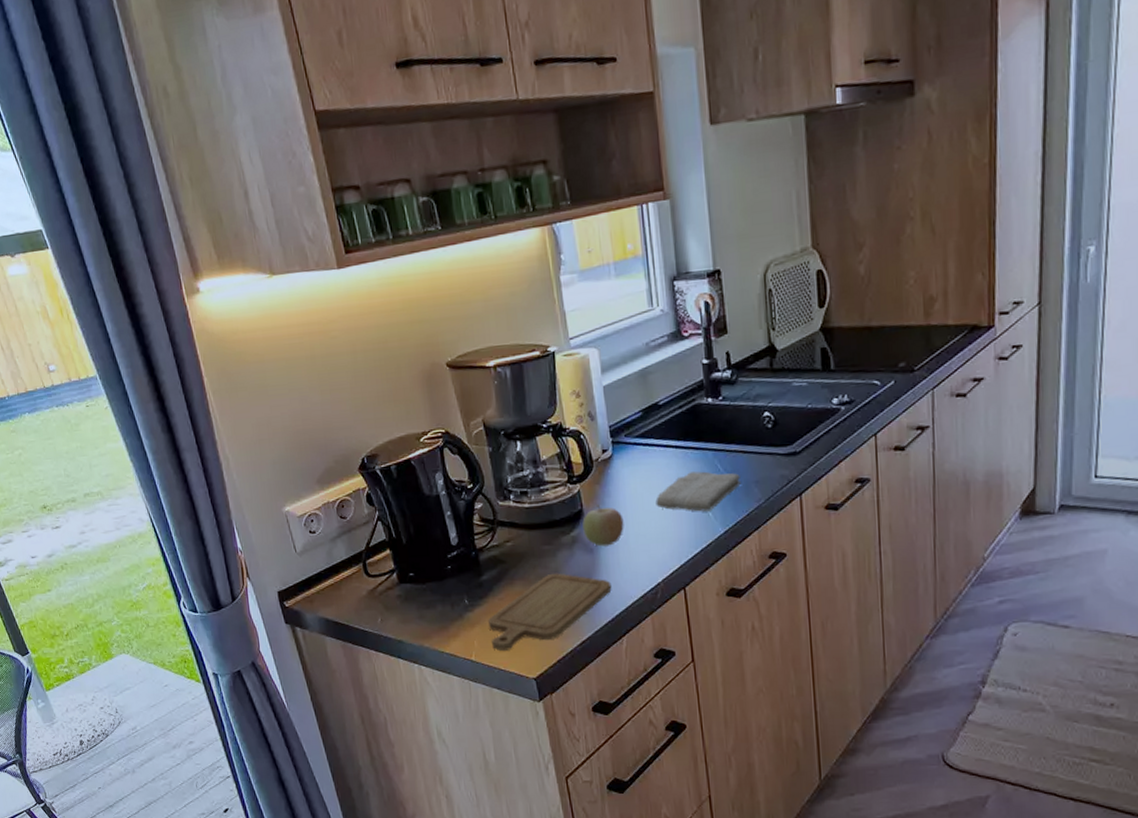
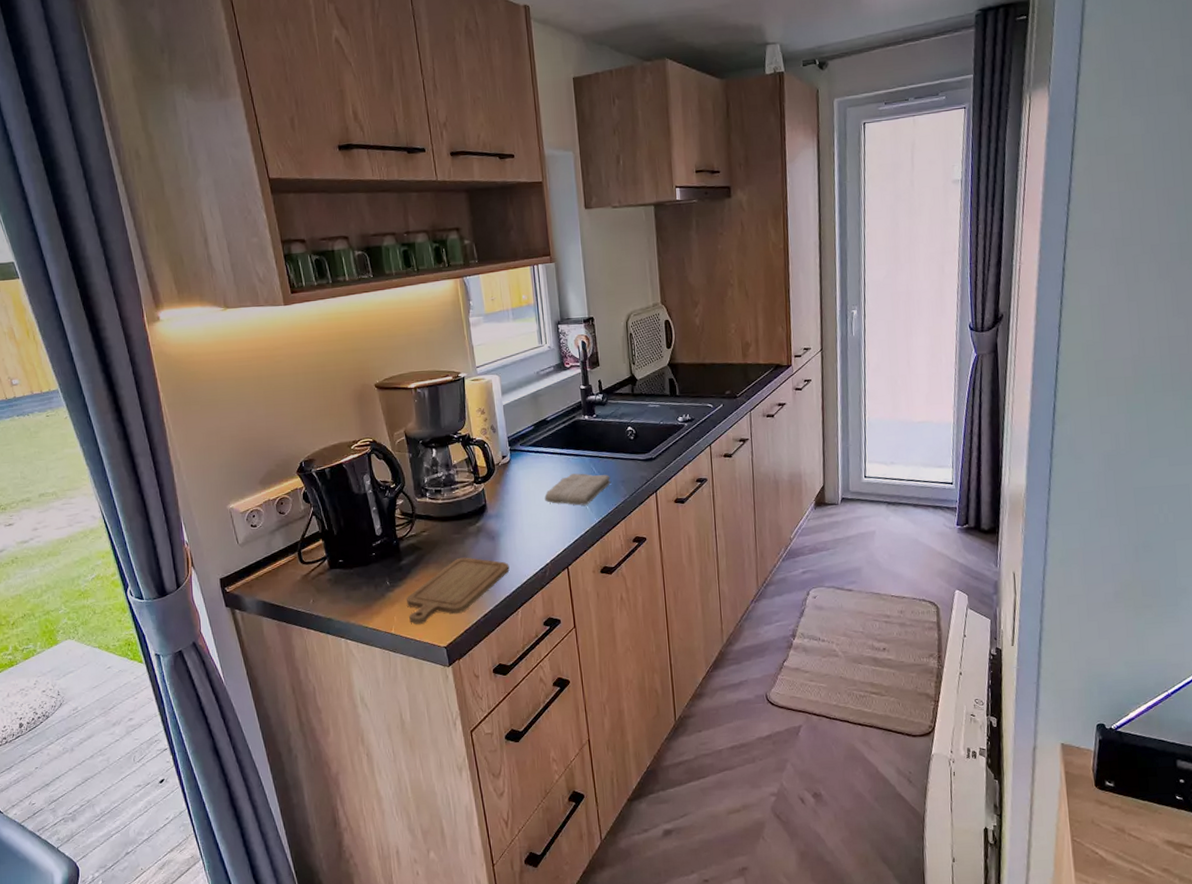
fruit: present [582,504,624,547] -> none [486,500,520,535]

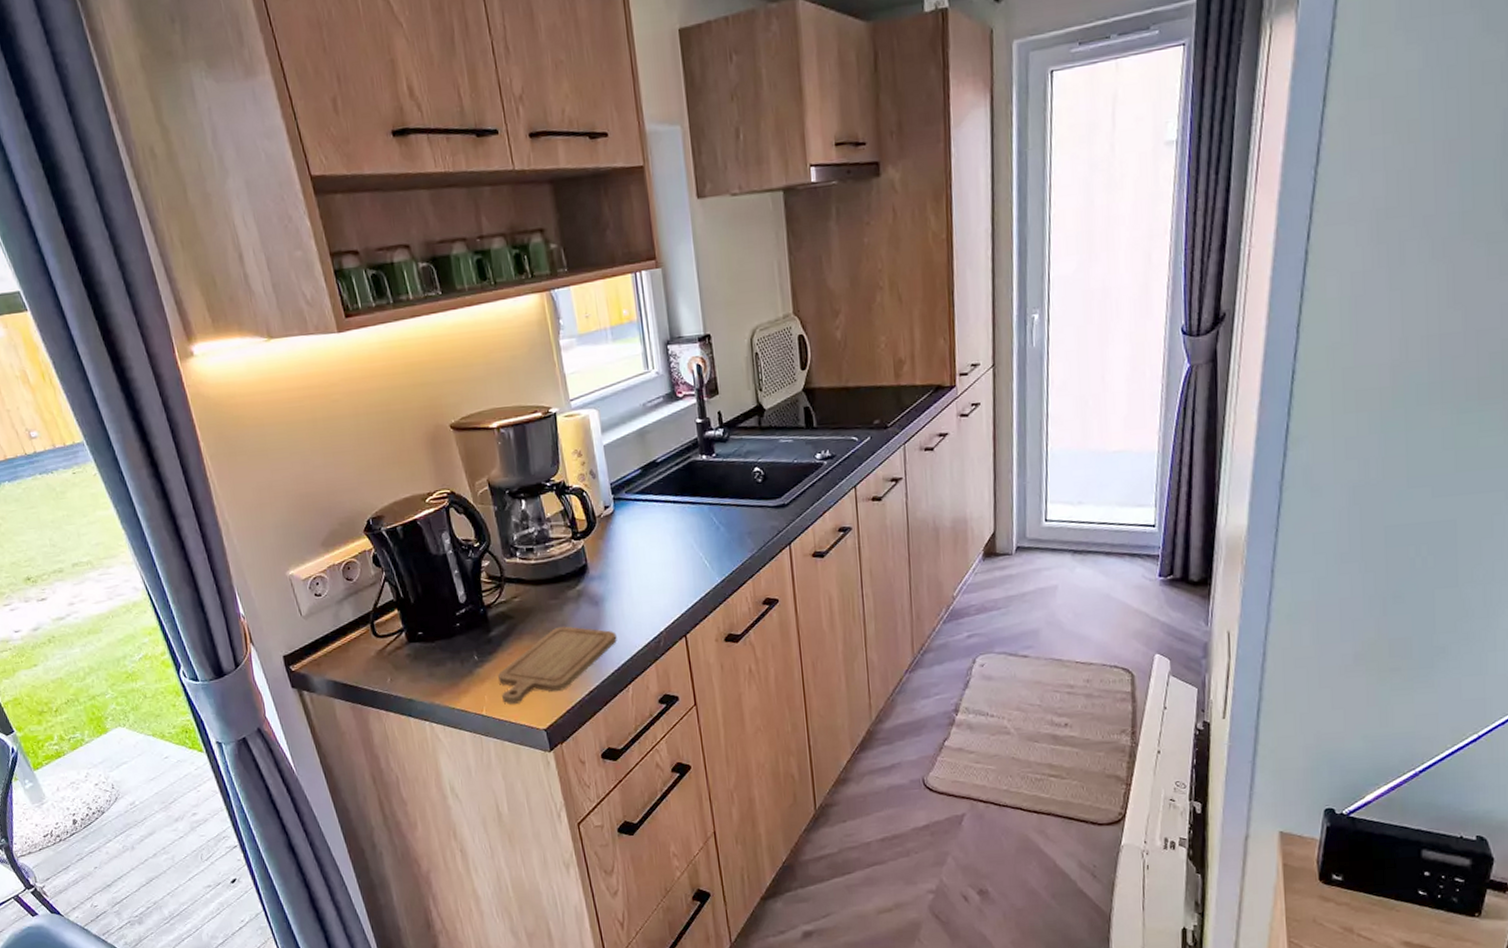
washcloth: present [544,473,611,506] -> none [656,524,735,563]

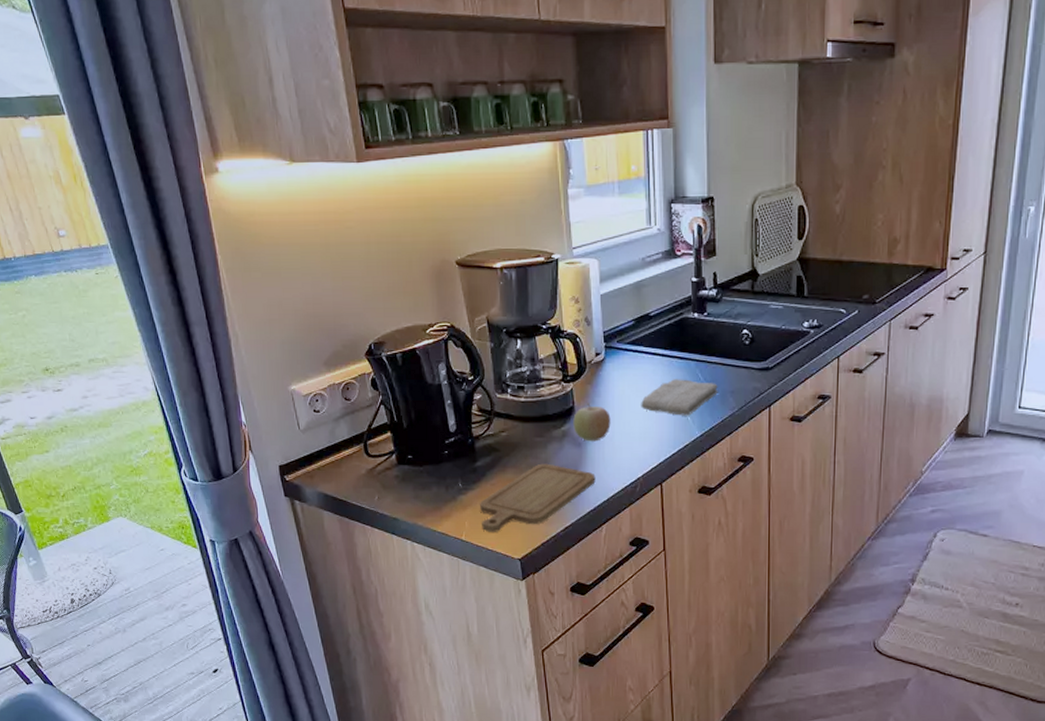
fruit: none [587,558,627,599] -> present [573,403,611,442]
washcloth: none [656,524,735,563] -> present [641,379,718,416]

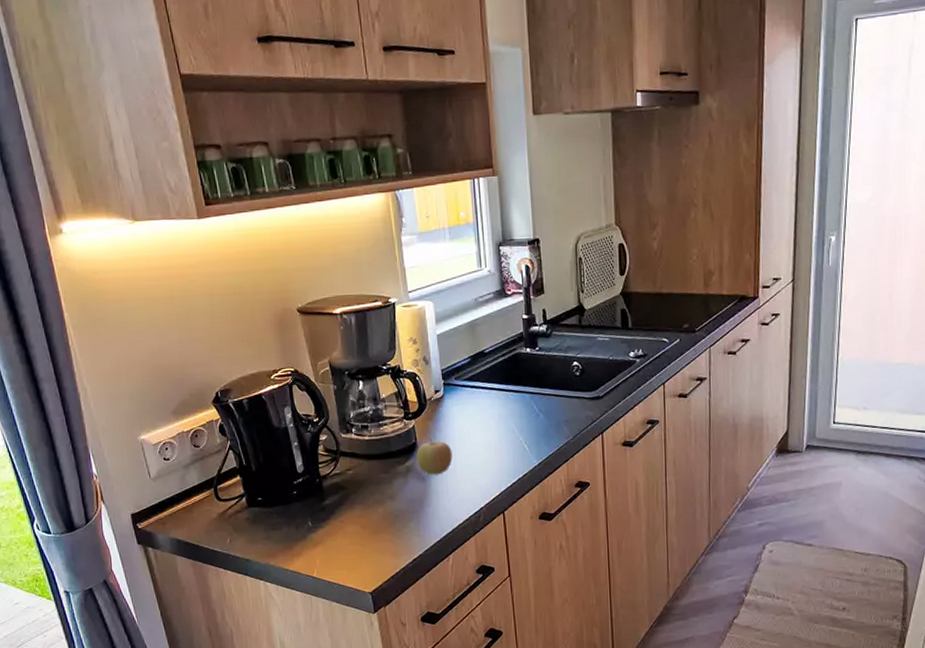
chopping board: present [479,463,596,532] -> none [329,498,441,568]
washcloth: present [641,379,718,416] -> none [480,411,553,446]

